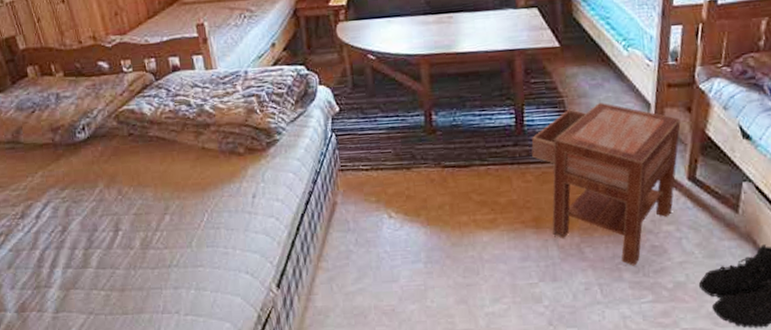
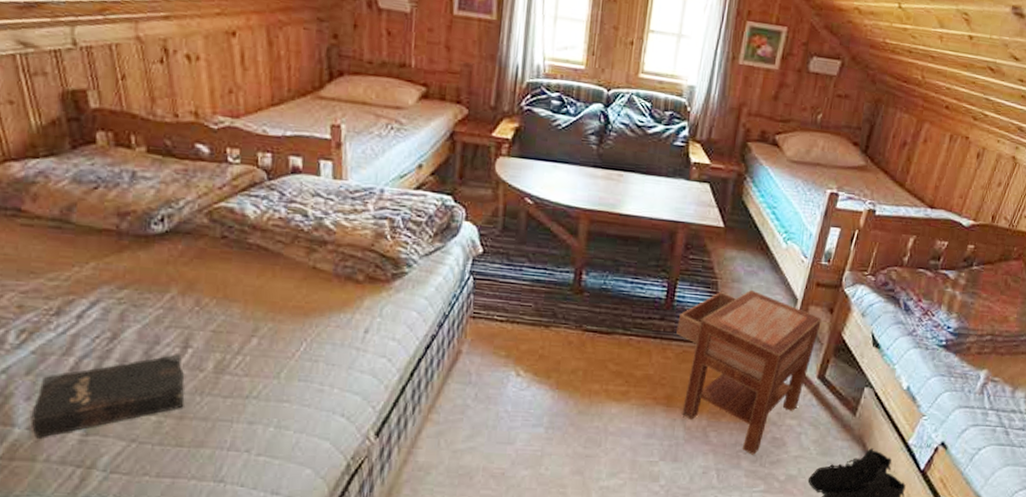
hardback book: none [16,237,124,319] -> present [30,354,185,438]

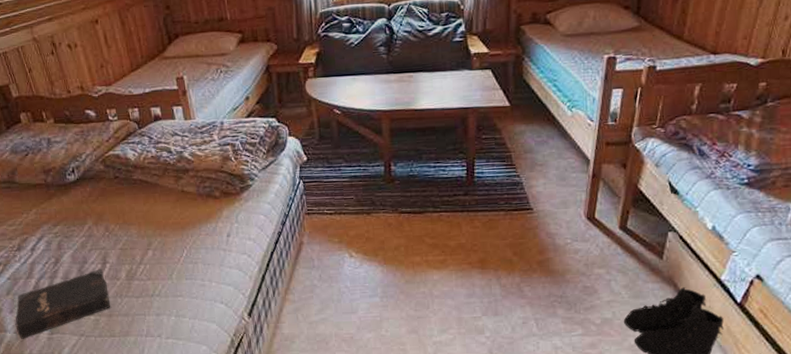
nightstand: present [676,289,822,455] -> none [480,157,616,304]

